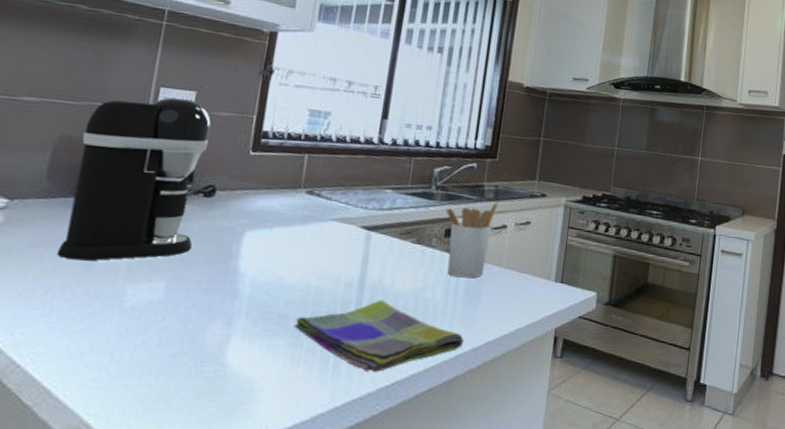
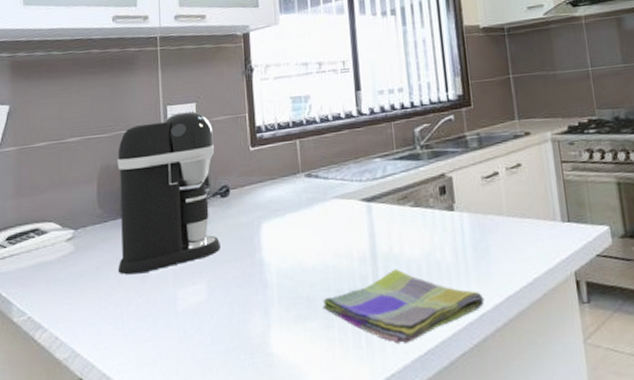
utensil holder: present [445,202,498,278] -> none [435,150,487,234]

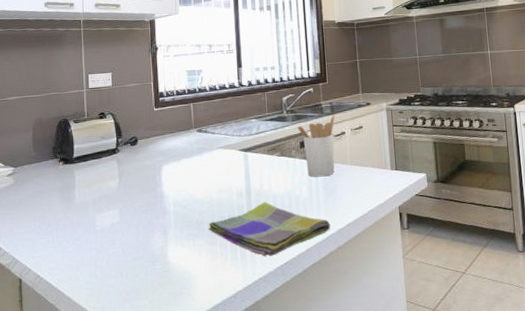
coffee maker: present [117,111,220,275] -> none [48,79,130,202]
utensil holder: none [435,150,487,234] -> present [297,115,335,177]

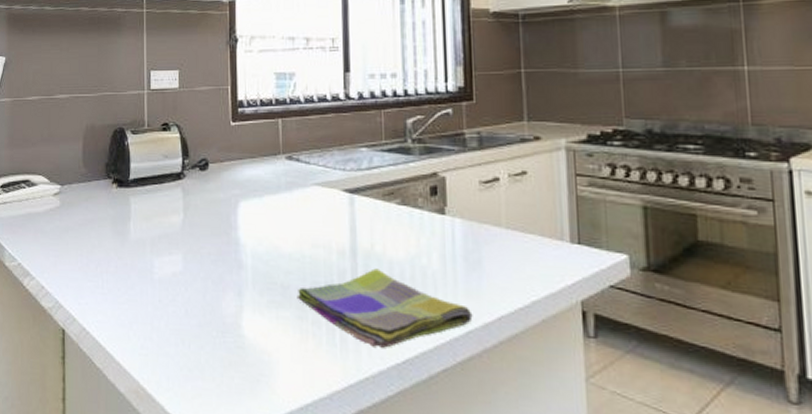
utensil holder: present [297,115,335,177] -> none [427,151,484,242]

